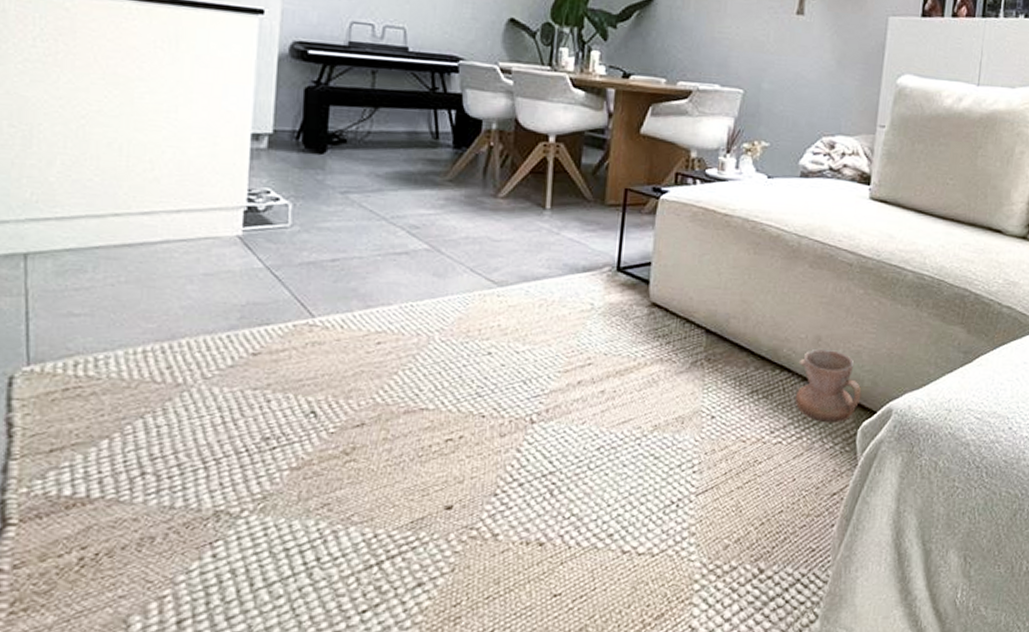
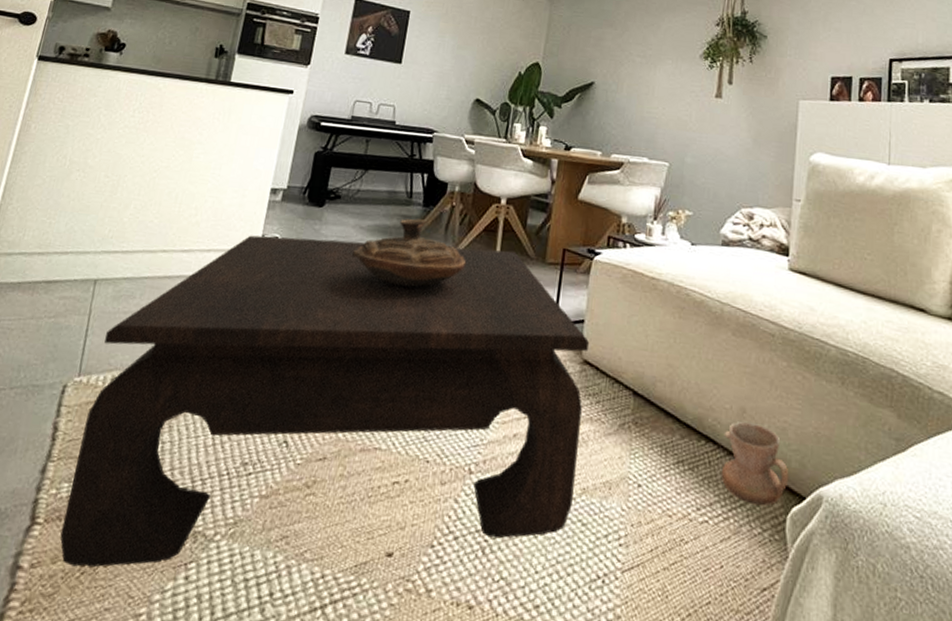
coffee table: none [44,190,657,561] -> present [60,235,589,568]
decorative bowl: none [370,163,512,239] -> present [352,219,467,287]

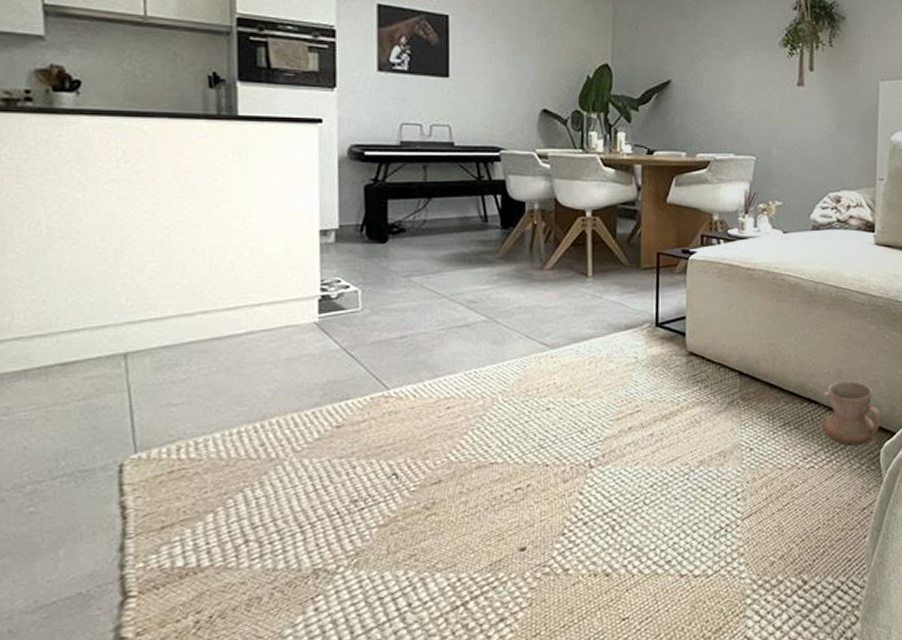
coffee table: present [60,235,589,568] -> none [156,261,692,626]
decorative bowl: present [352,219,467,287] -> none [431,242,558,311]

